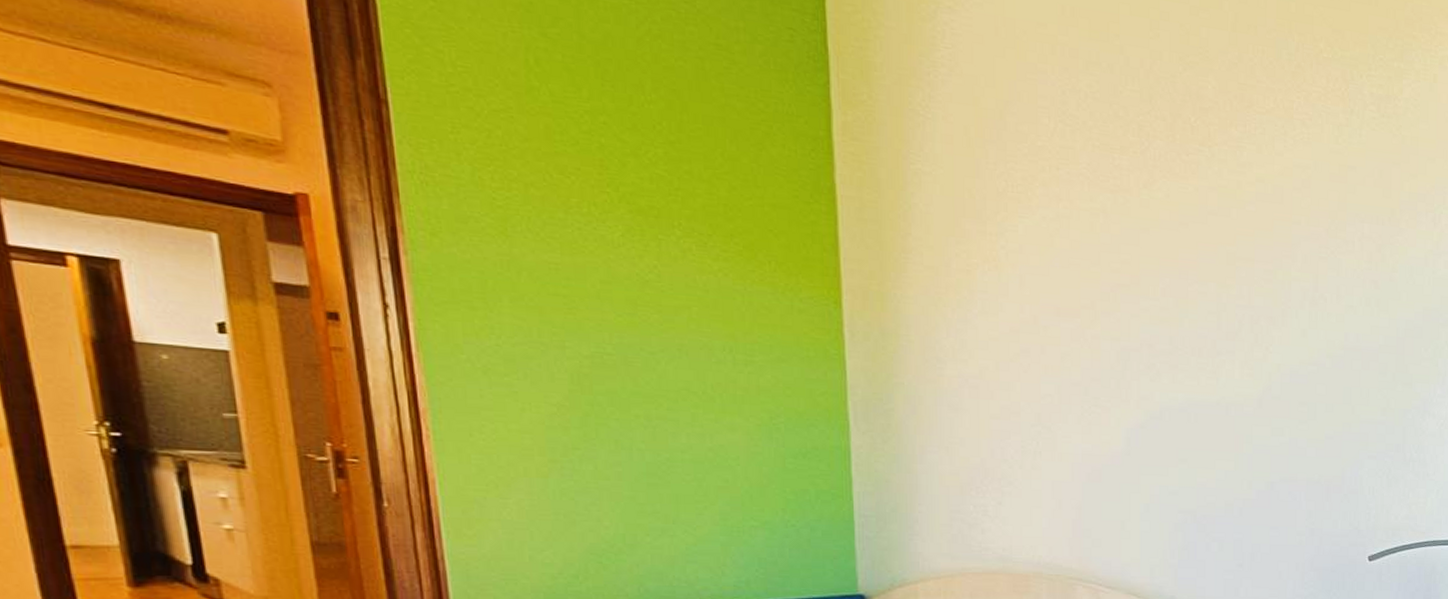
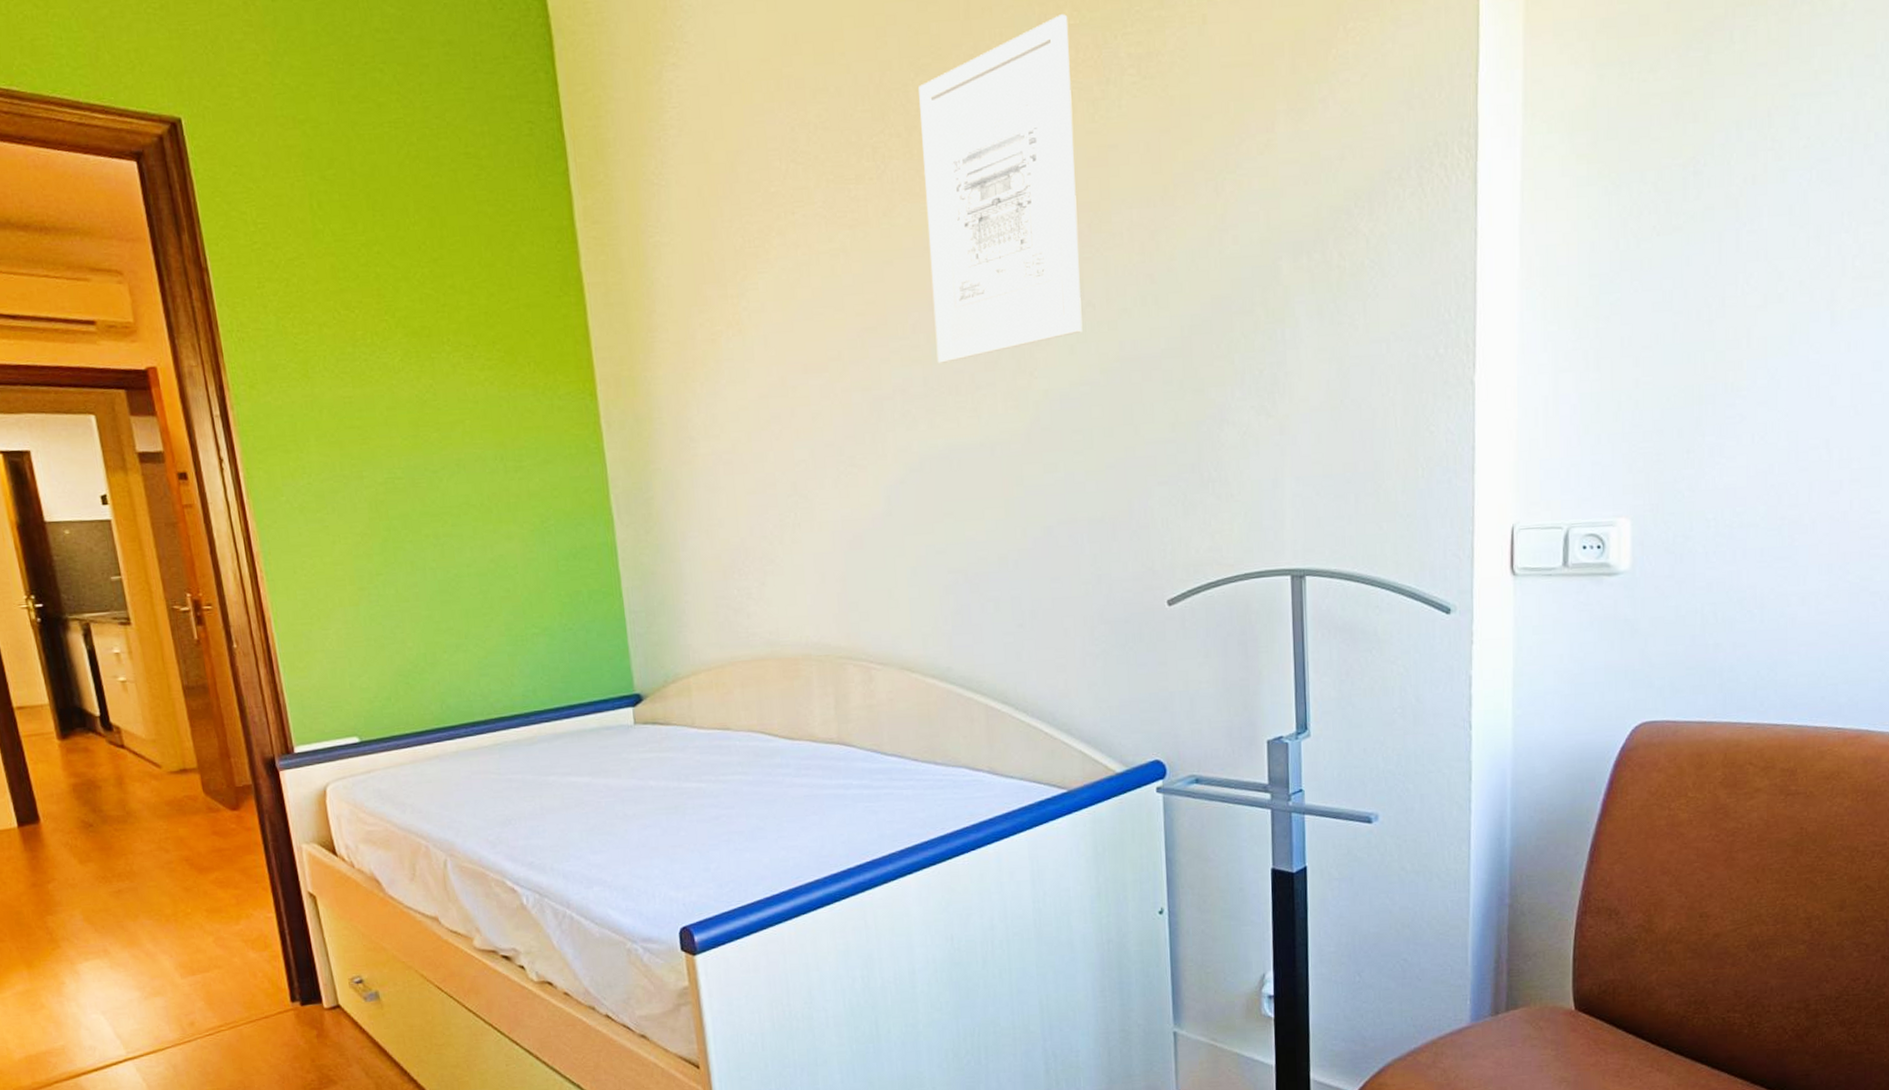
wall art: none [1183,46,1322,327] -> present [918,14,1083,363]

